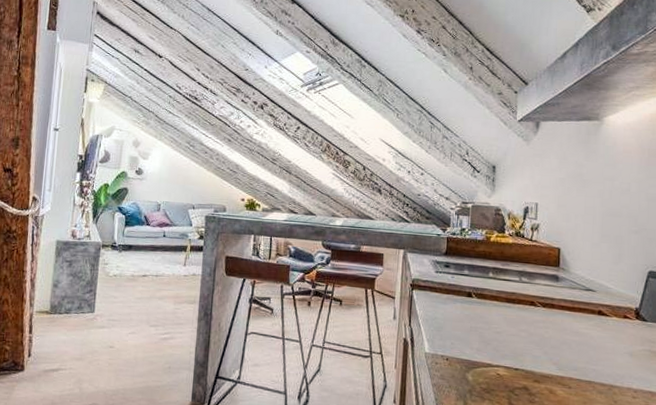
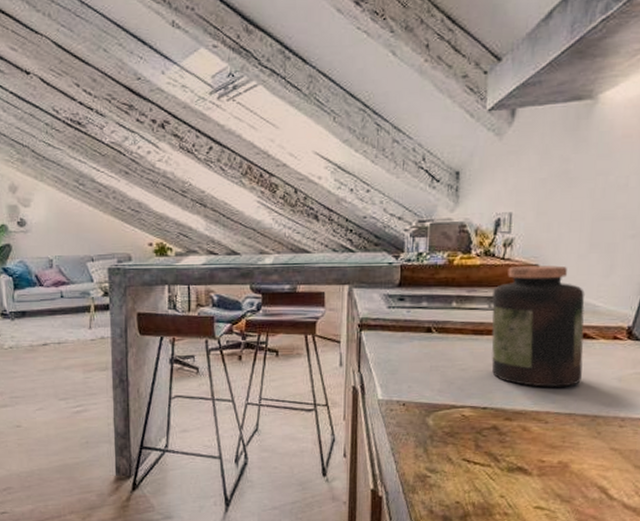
jar: none [522,247,599,357] -> present [491,265,585,387]

